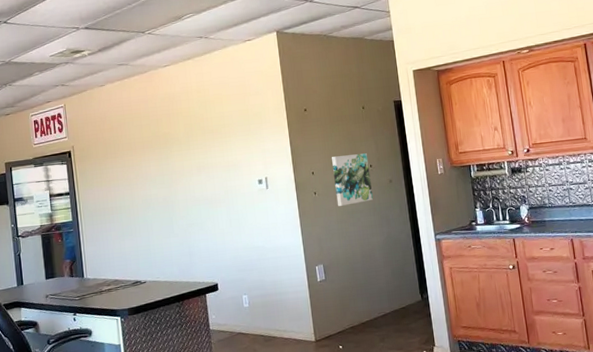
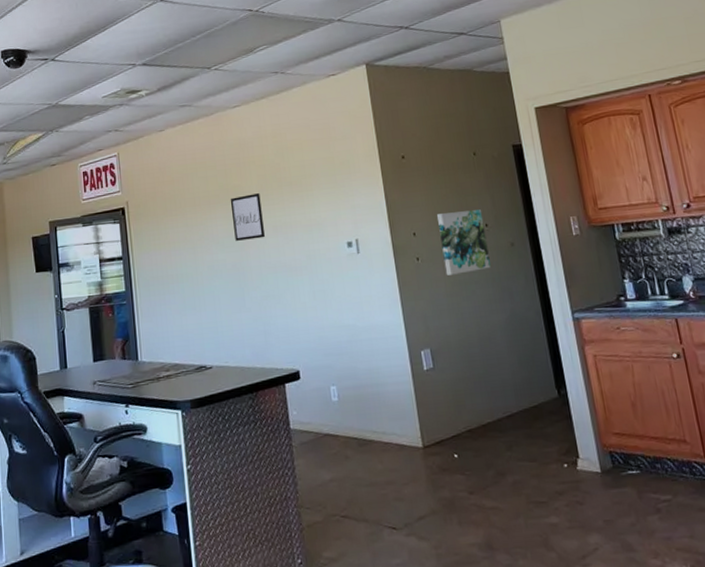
wall art: none [161,139,190,179] -> present [230,193,265,241]

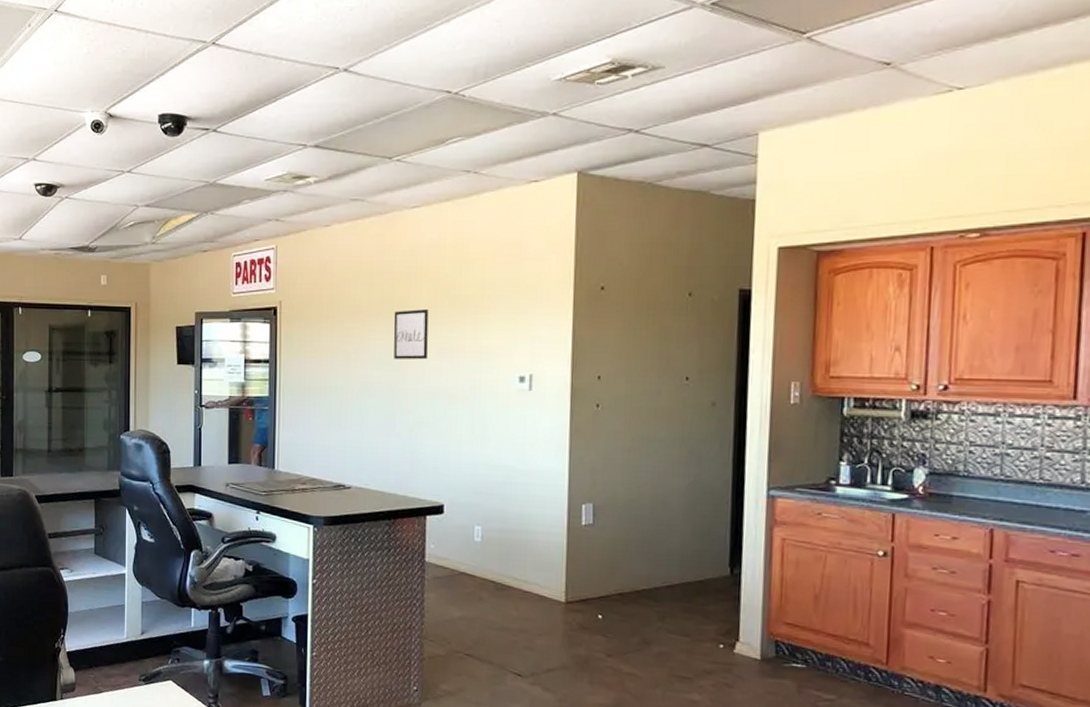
wall art: present [437,209,491,275] -> none [627,358,685,429]

